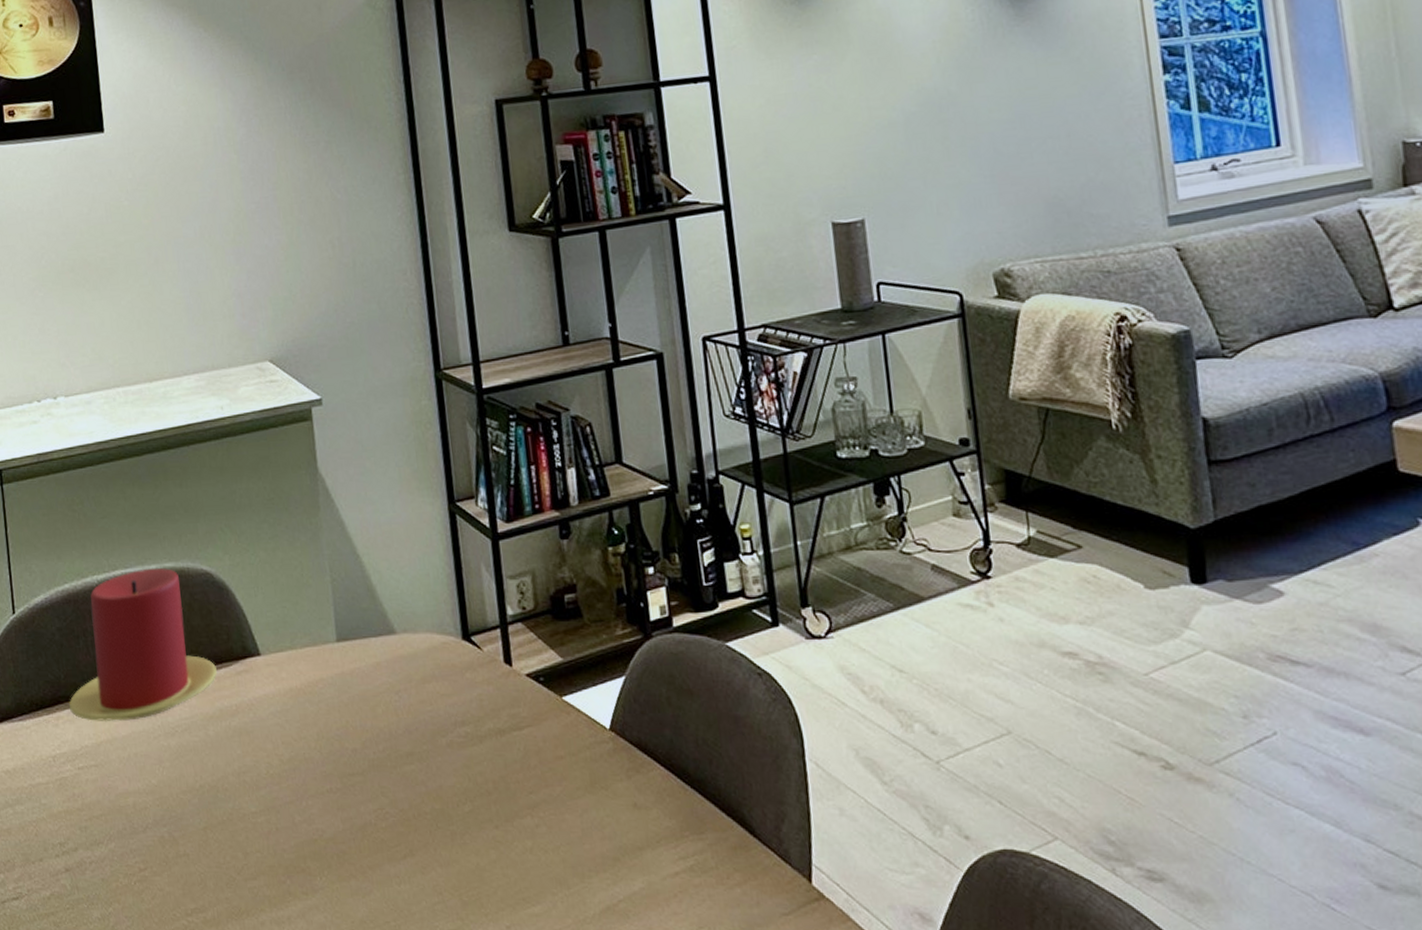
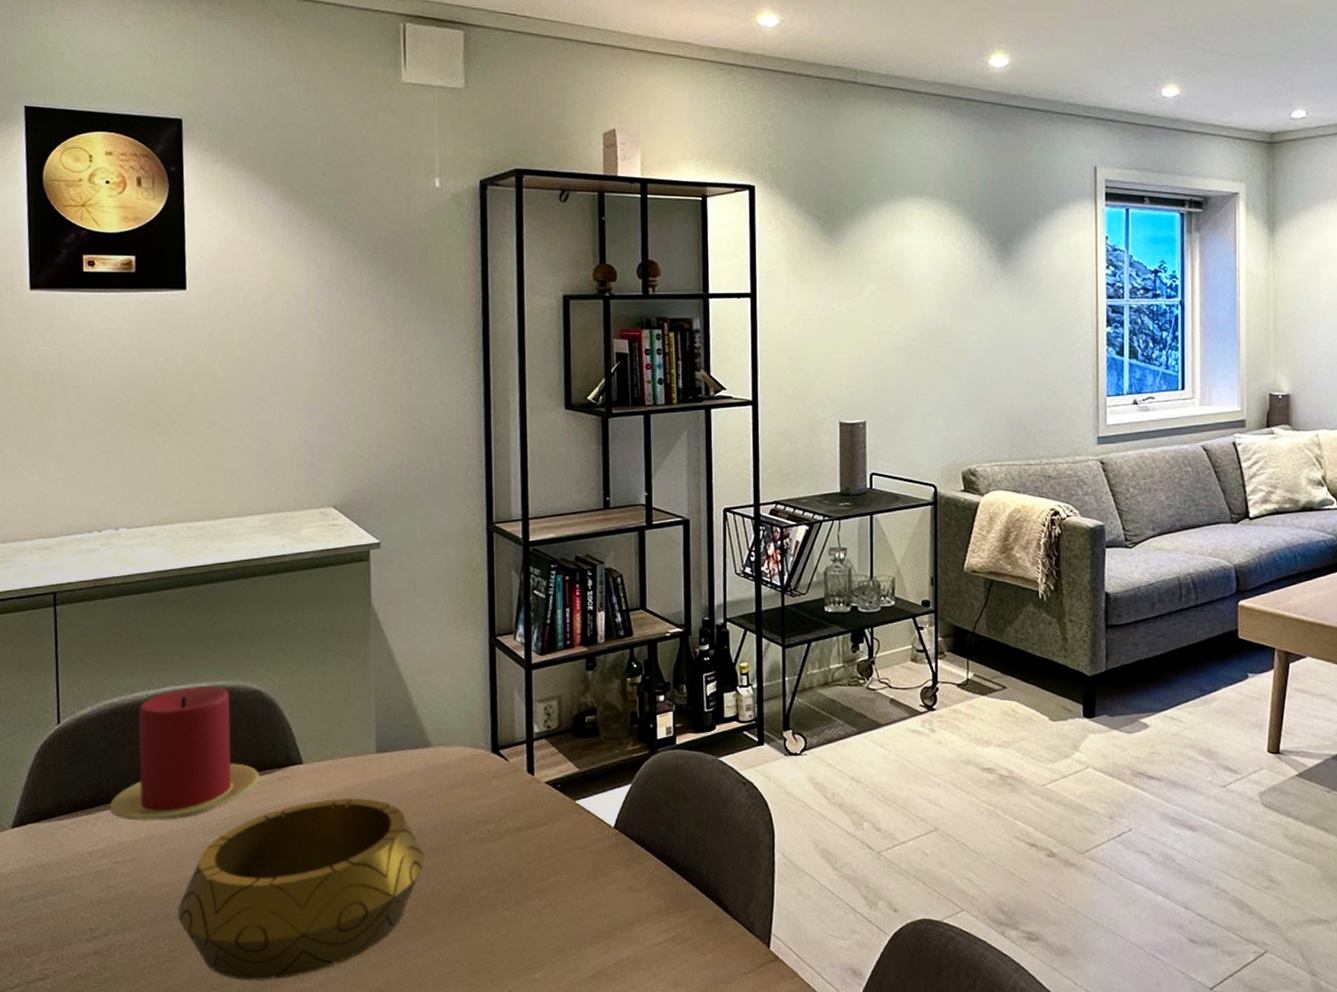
decorative bowl: none [145,694,400,906] -> present [178,797,426,980]

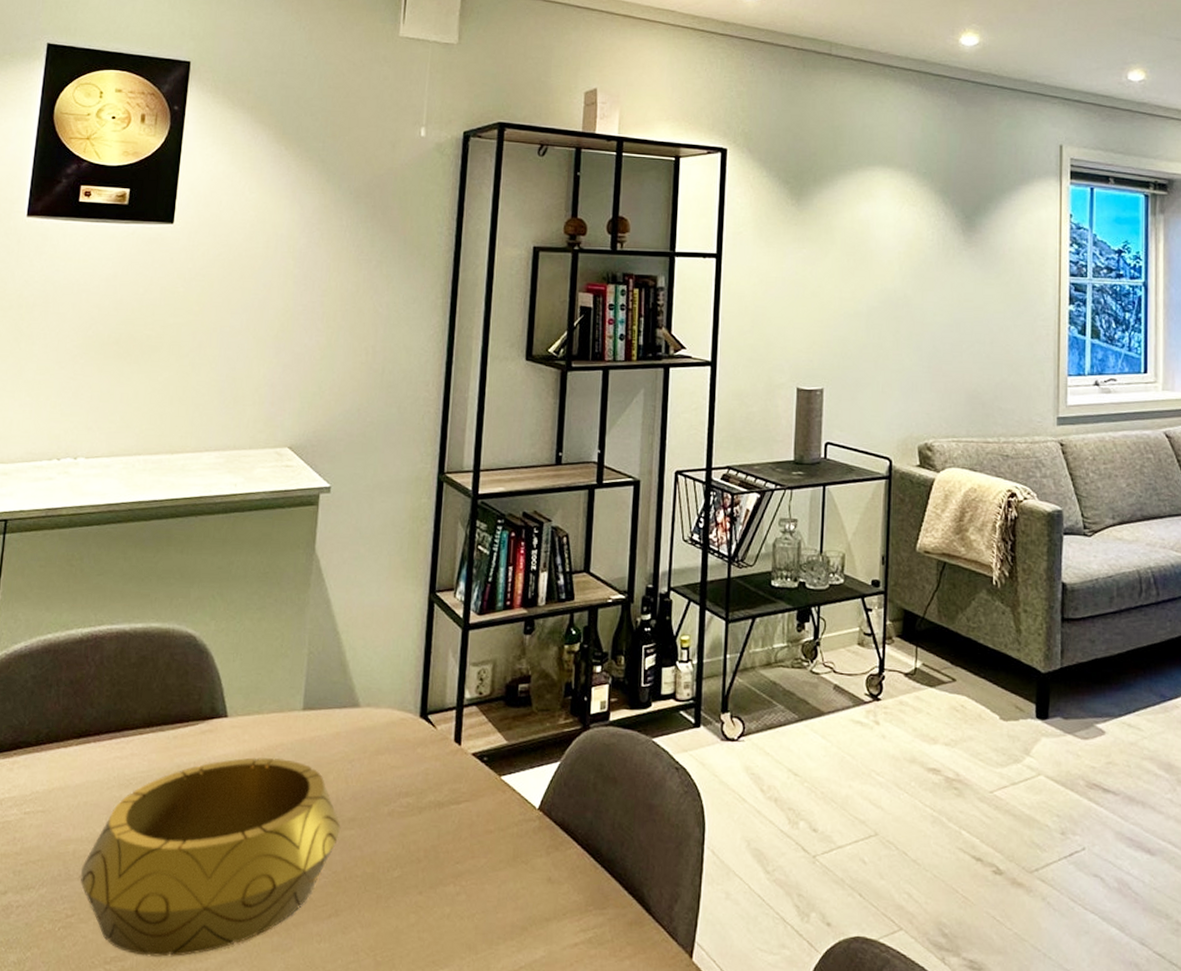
candle: present [109,686,259,822] -> none [27,627,182,770]

